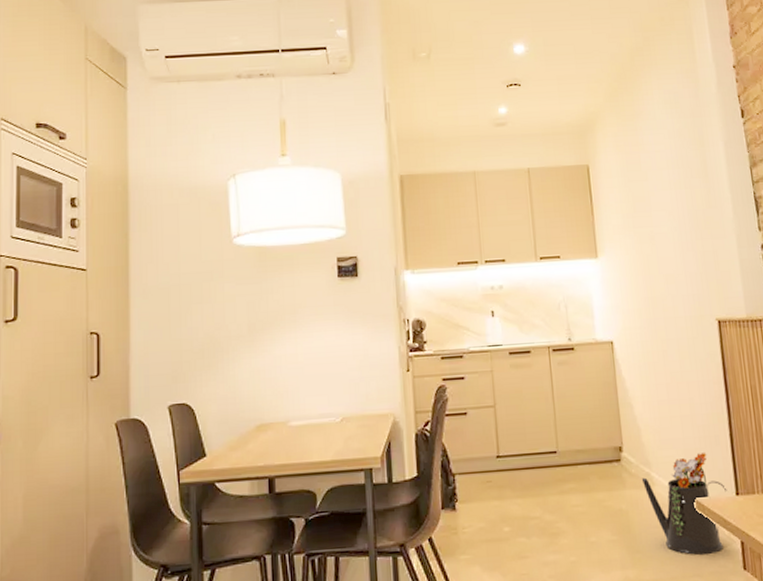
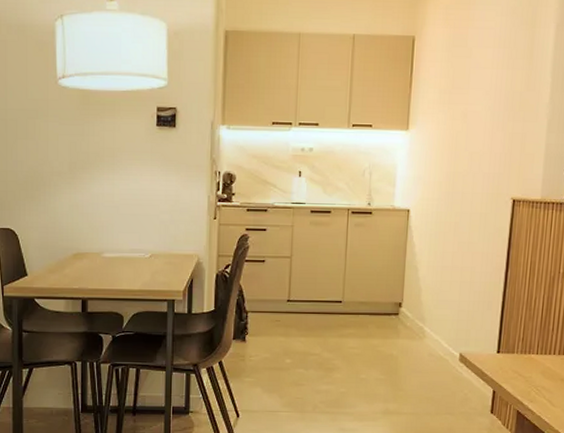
watering can: present [641,453,727,556] -> none [414,315,490,399]

